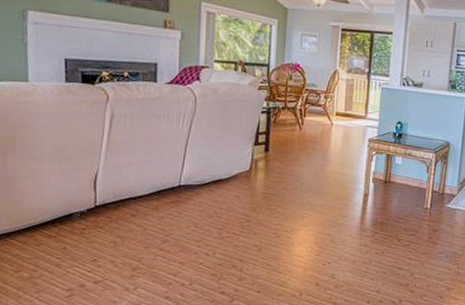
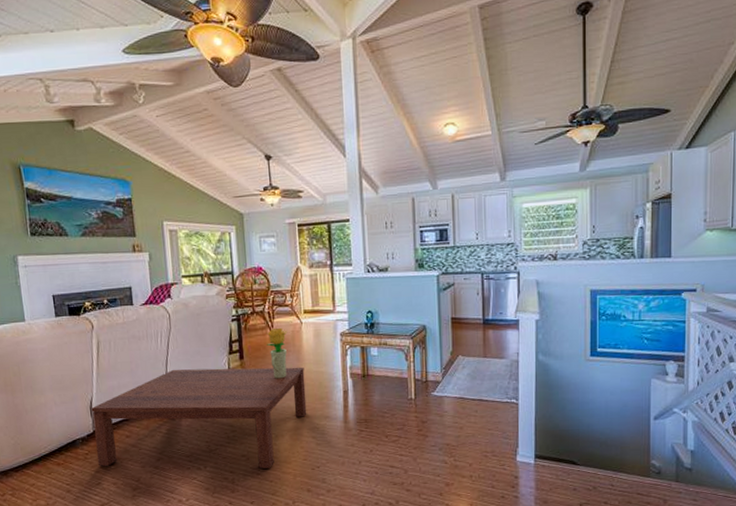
coffee table: none [95,153,329,260] -> present [91,367,307,469]
potted flower: none [294,125,317,176] -> present [266,327,288,379]

